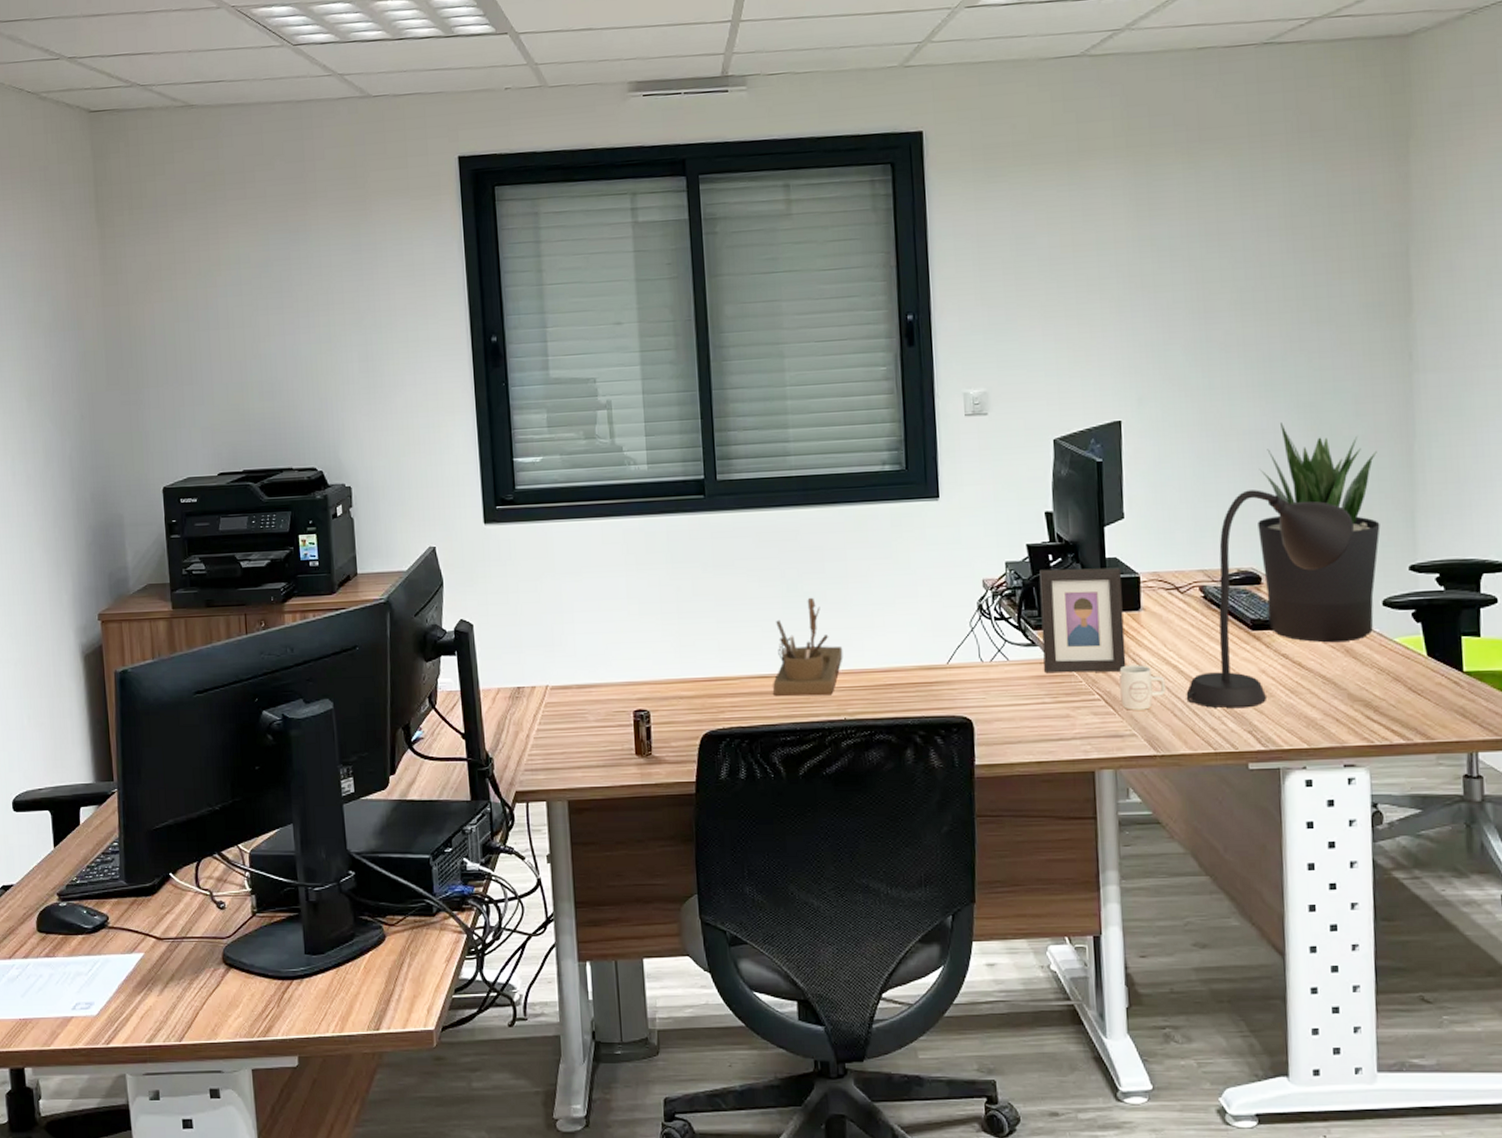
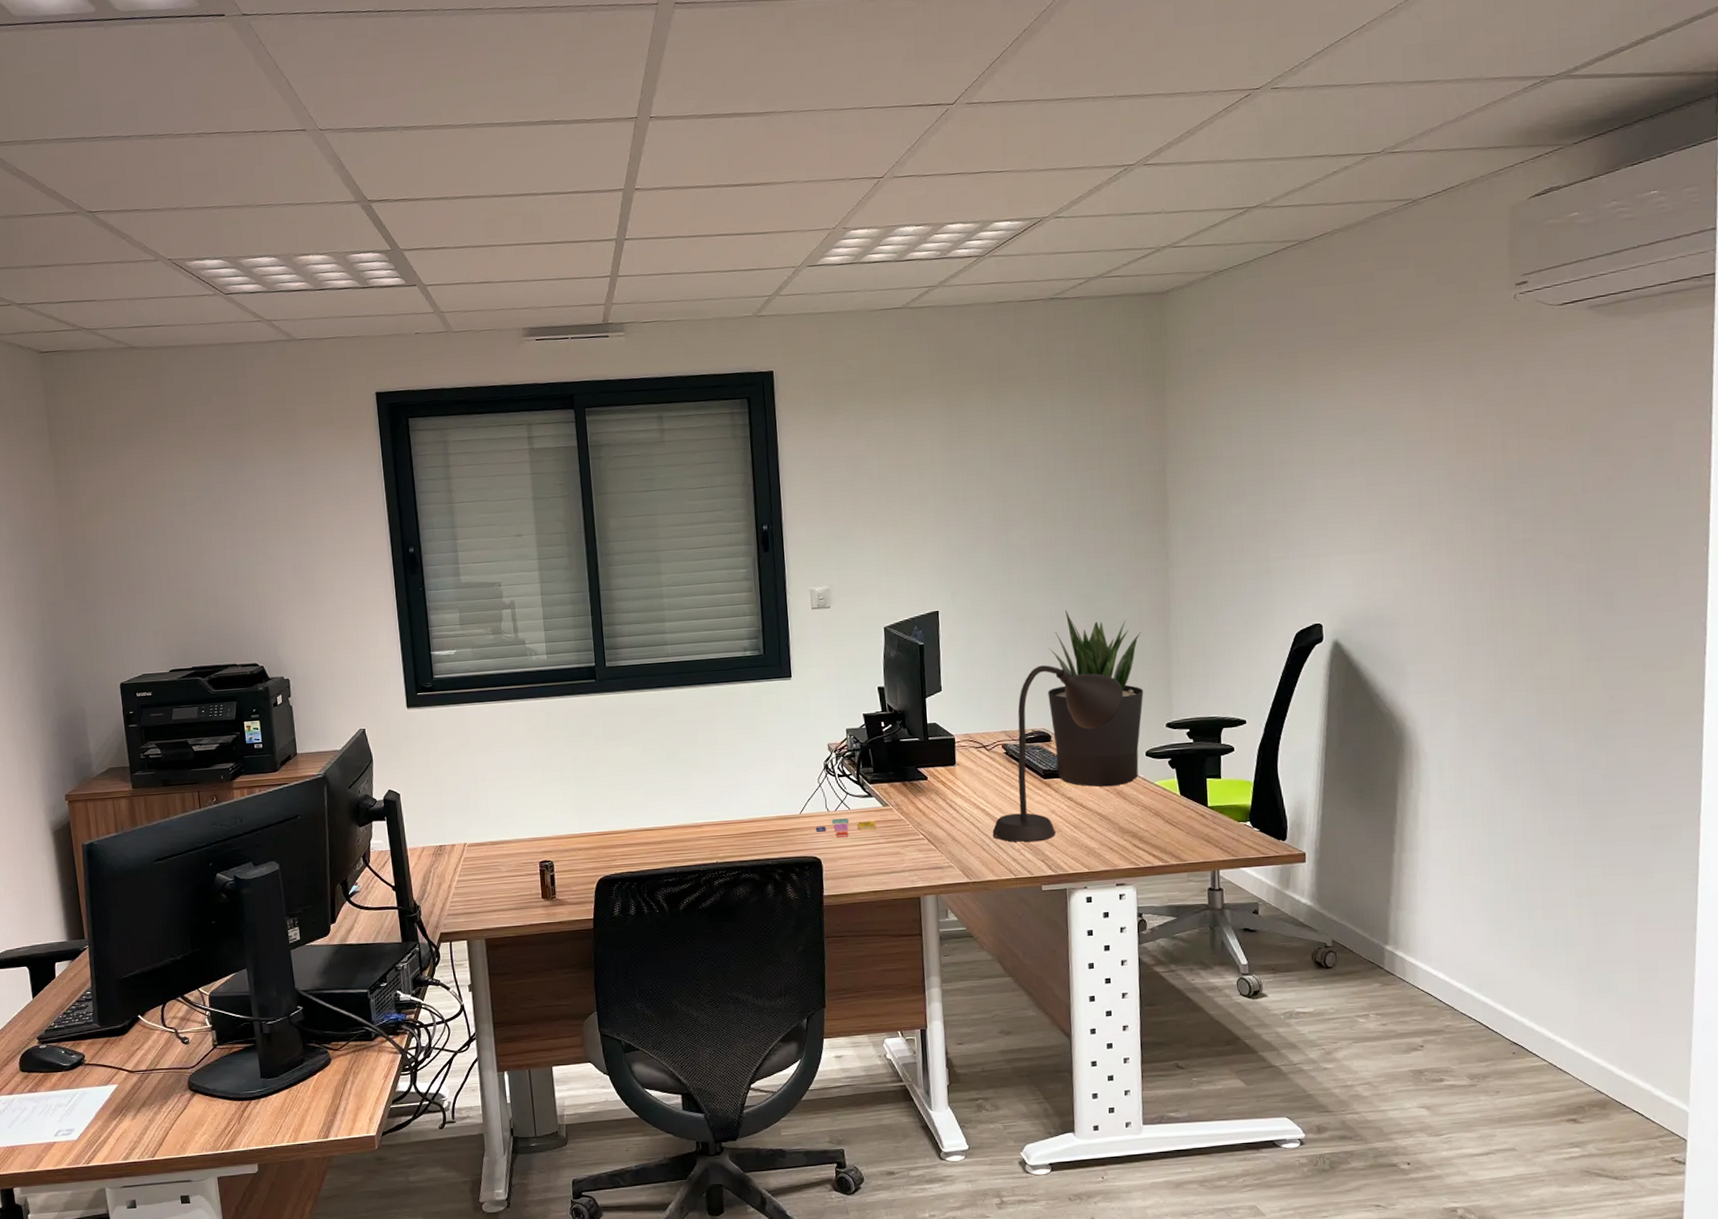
desk organizer: present [773,597,843,697] -> none [656,762,715,846]
books: none [967,671,1041,696] -> present [816,818,876,839]
picture frame: present [1039,567,1126,674] -> none [874,731,945,819]
mug: present [1118,665,1166,710] -> none [938,809,976,847]

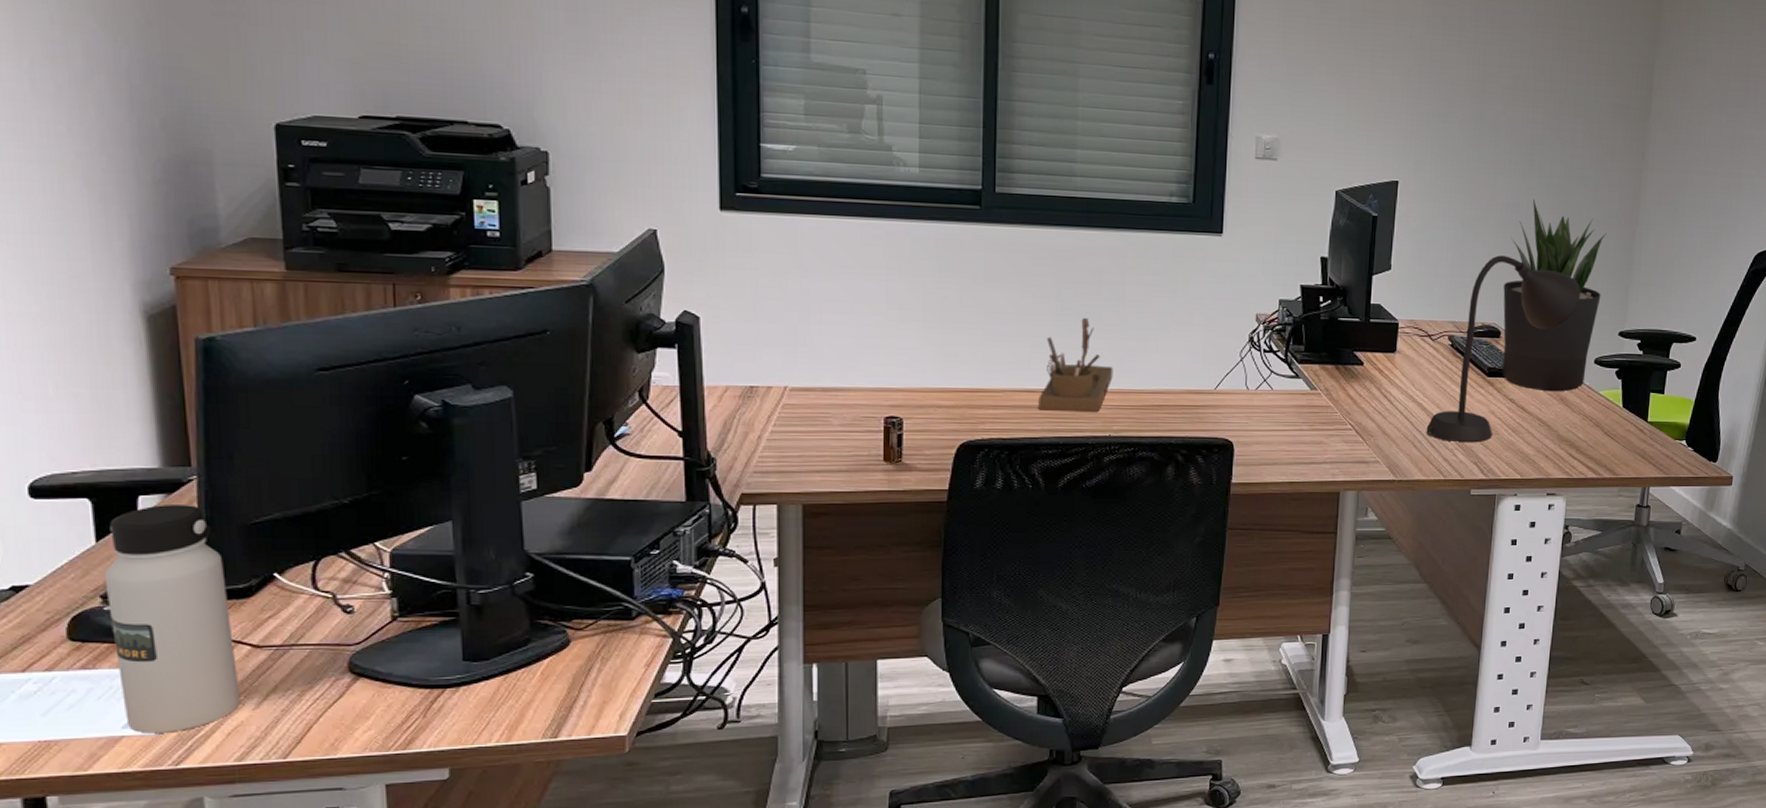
water bottle: none [38,967,124,1140] -> present [104,505,241,733]
desk organizer: none [656,762,715,846] -> present [1038,317,1113,413]
books: present [816,818,876,839] -> none [1232,399,1300,421]

